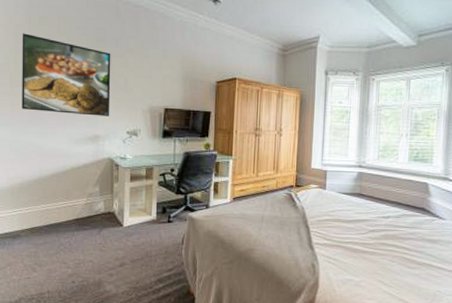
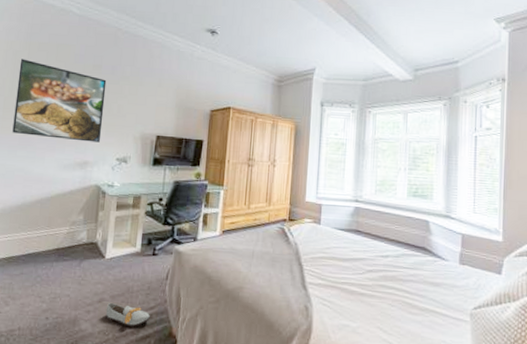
shoe: none [127,266,169,287] -> present [105,302,150,327]

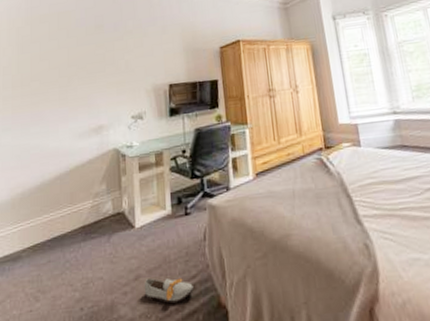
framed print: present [12,59,107,143] -> none [23,33,113,111]

